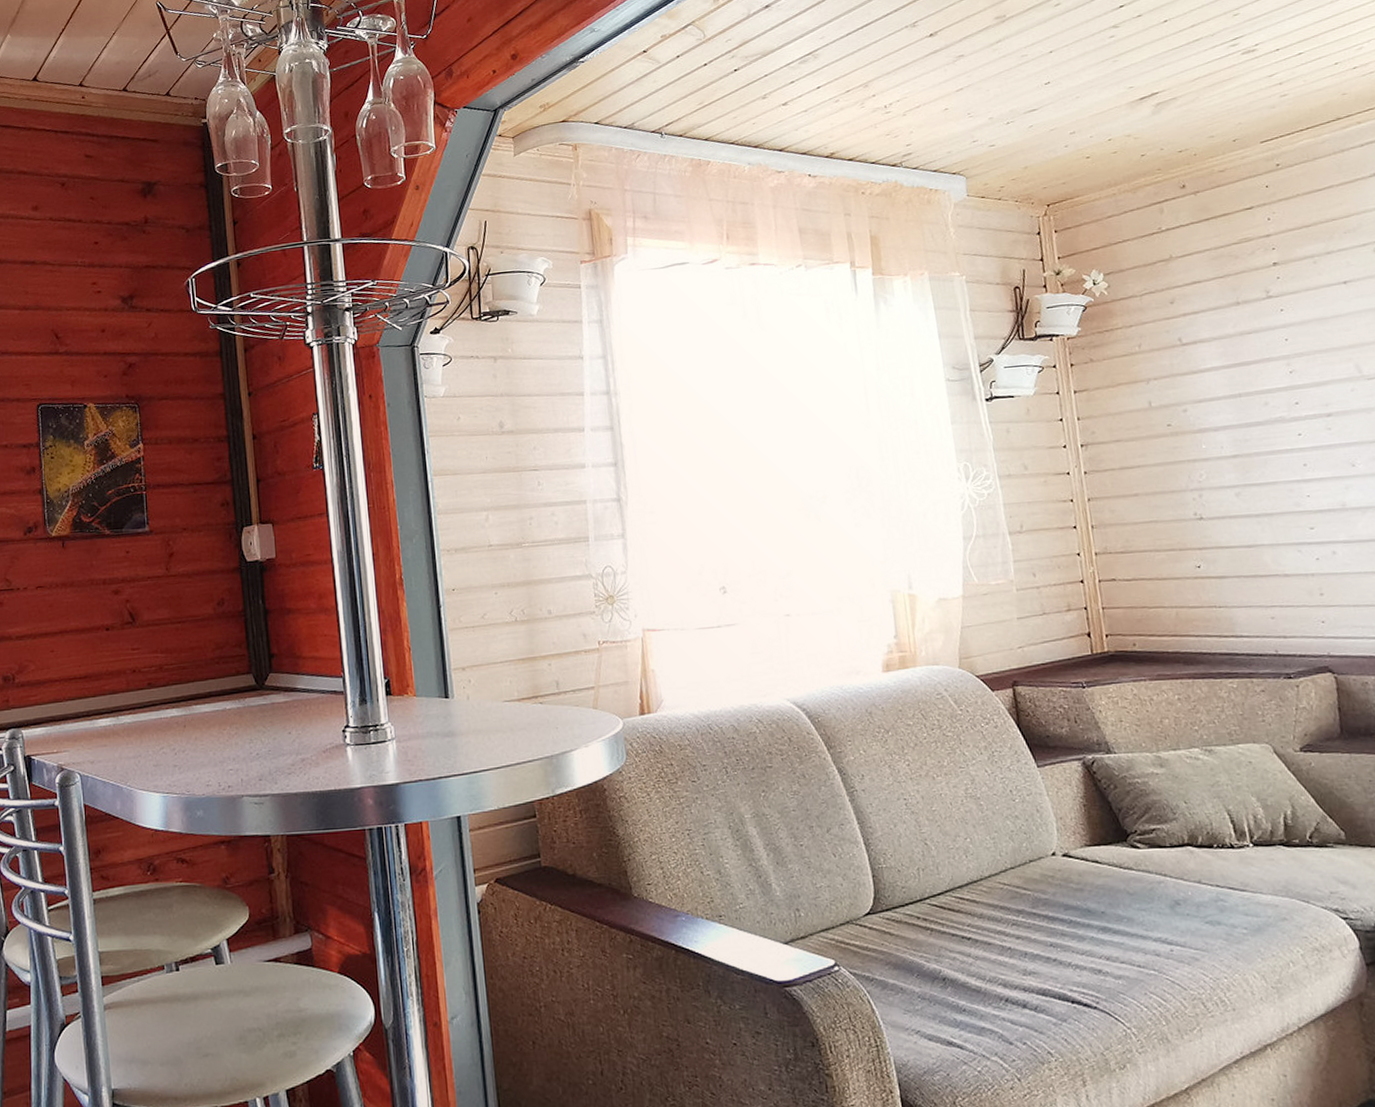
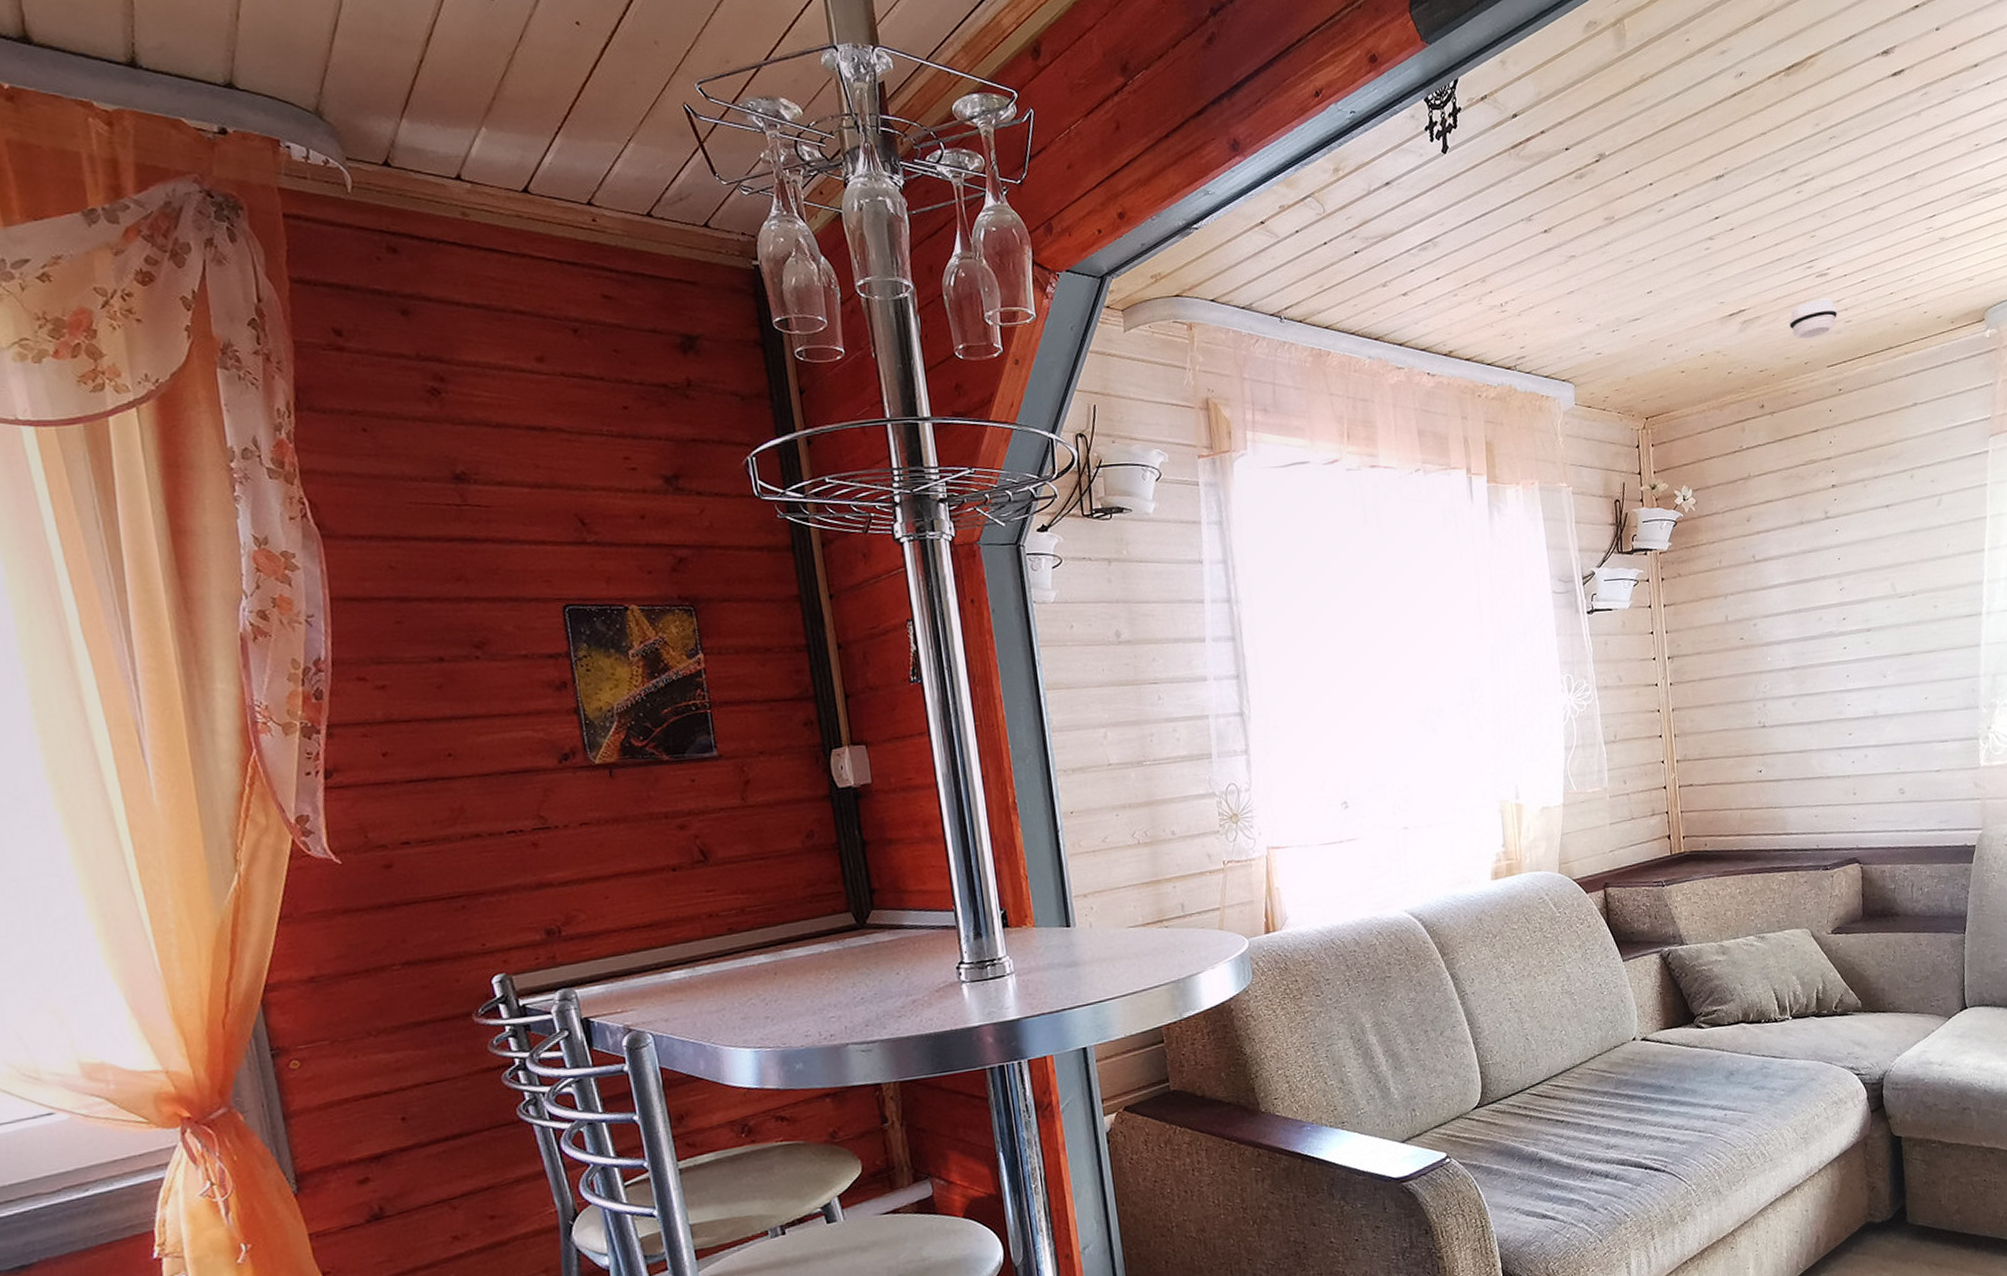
smoke detector: none [1211,74,1271,117] -> present [1789,299,1838,340]

